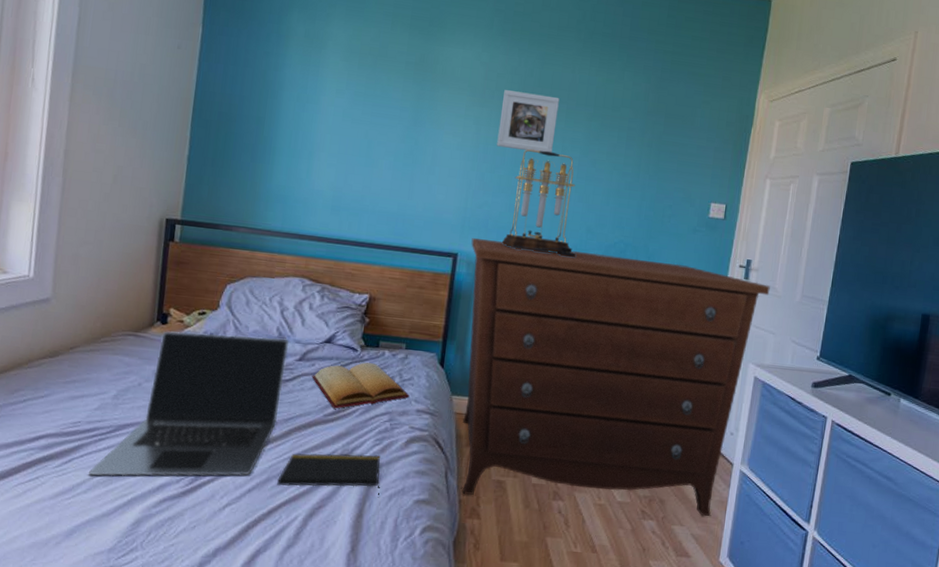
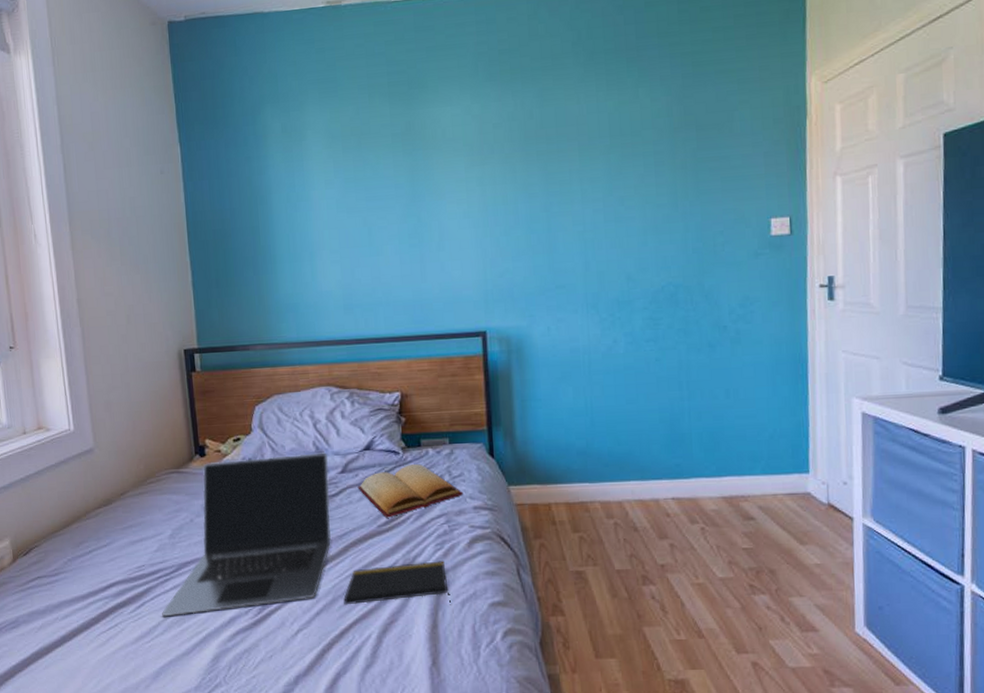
dresser: present [462,238,770,517] -> none [498,297,864,592]
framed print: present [497,90,560,152] -> none [504,135,571,205]
table lamp: present [502,149,577,257] -> none [533,197,620,315]

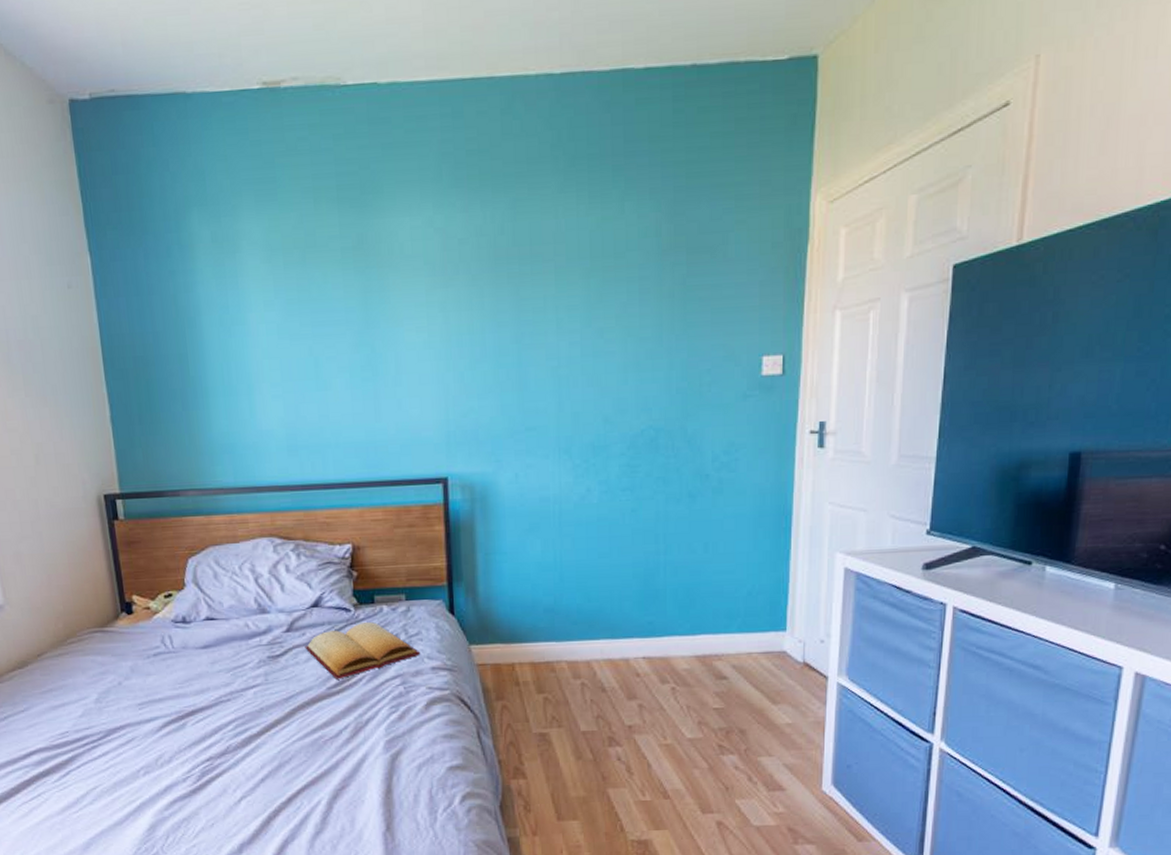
laptop: present [161,452,331,617] -> none [89,610,276,786]
notepad: present [343,561,451,605] -> none [290,724,406,771]

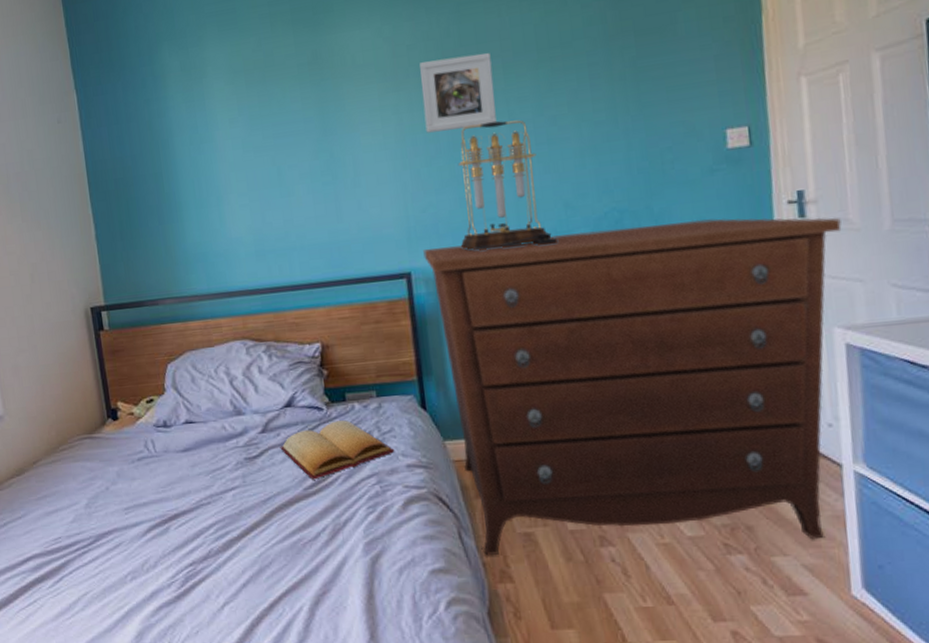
dresser: none [461,443,854,754] -> present [423,217,842,556]
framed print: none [470,255,545,335] -> present [420,53,497,133]
table lamp: none [500,328,595,460] -> present [457,120,559,251]

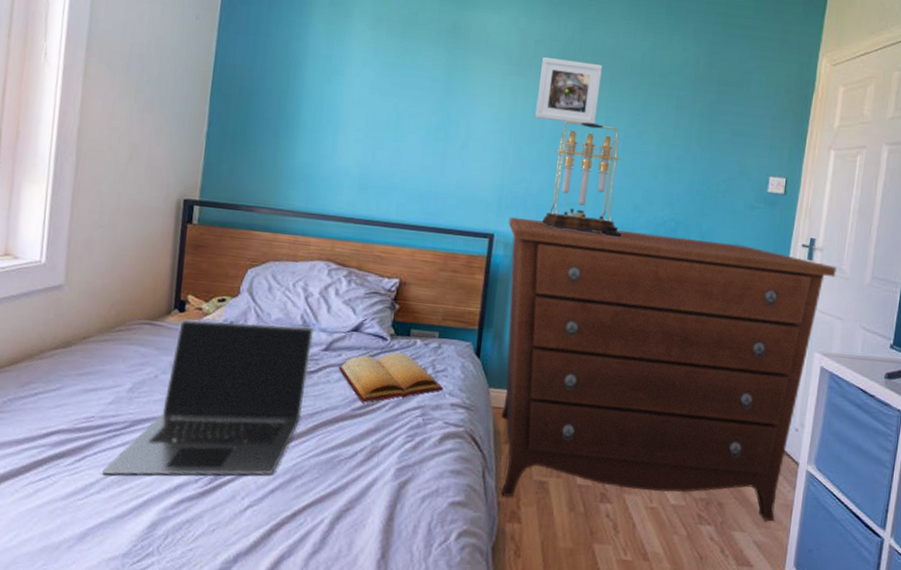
laptop: none [80,411,255,592] -> present [101,319,313,476]

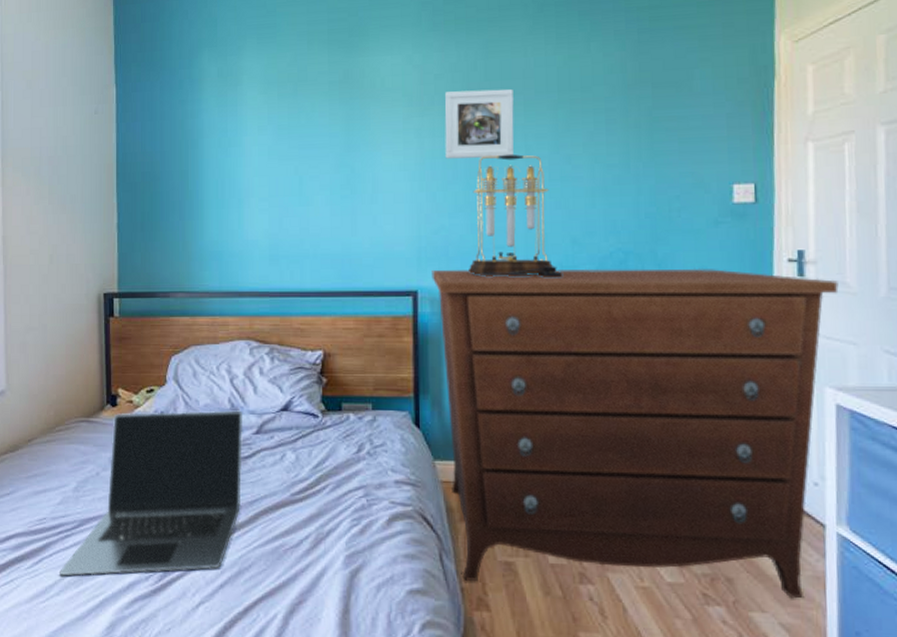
bible: present [338,352,444,403] -> none [272,430,385,486]

